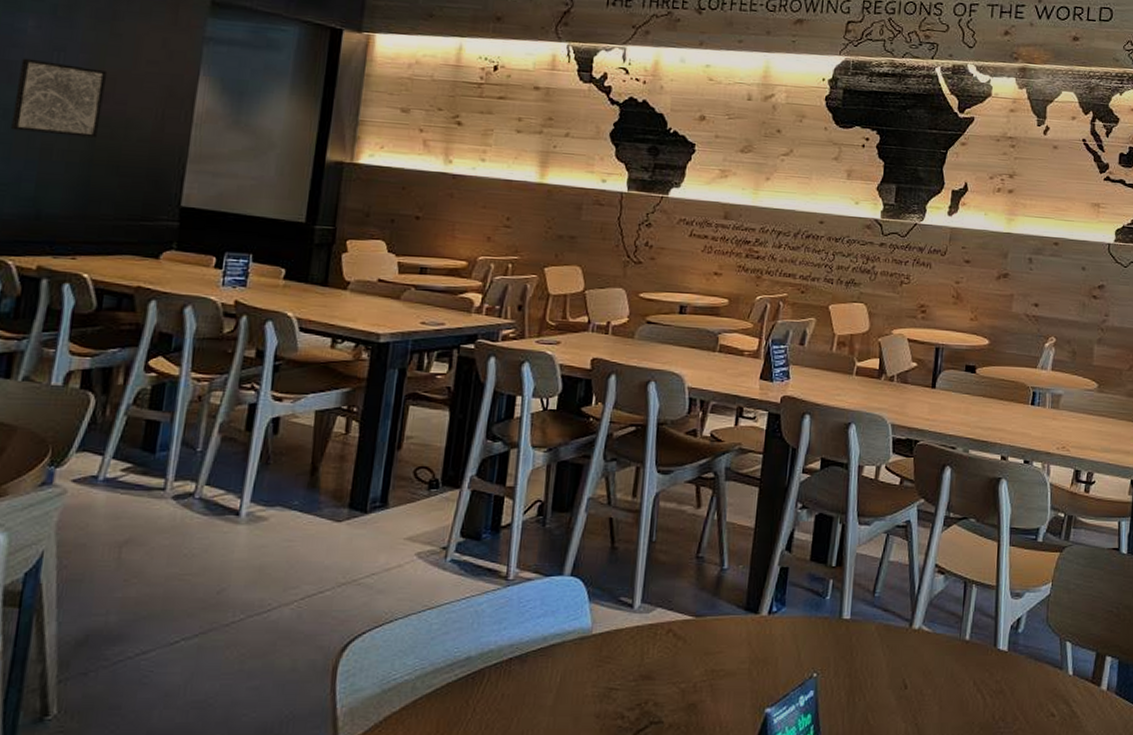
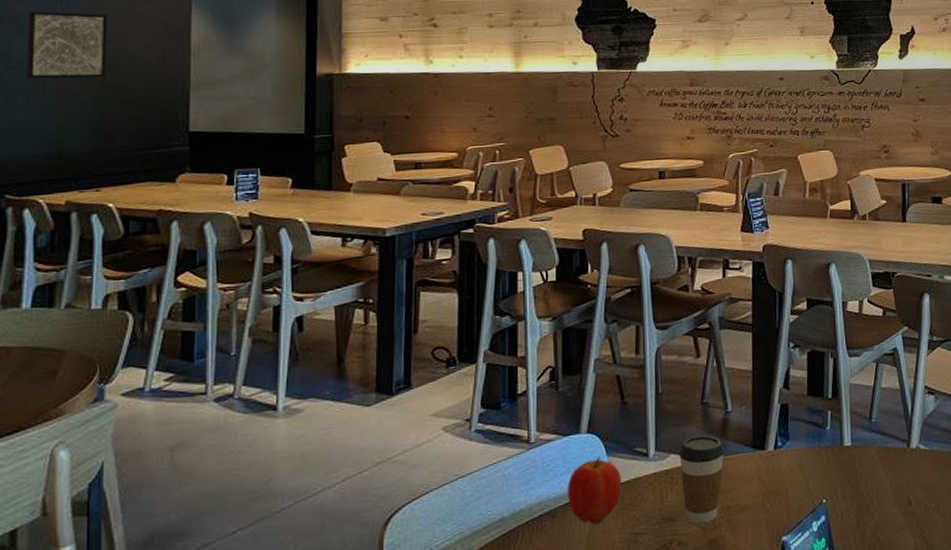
apple: none [541,602,602,674] -> present [567,456,622,524]
coffee cup: none [665,592,716,686] -> present [679,435,725,524]

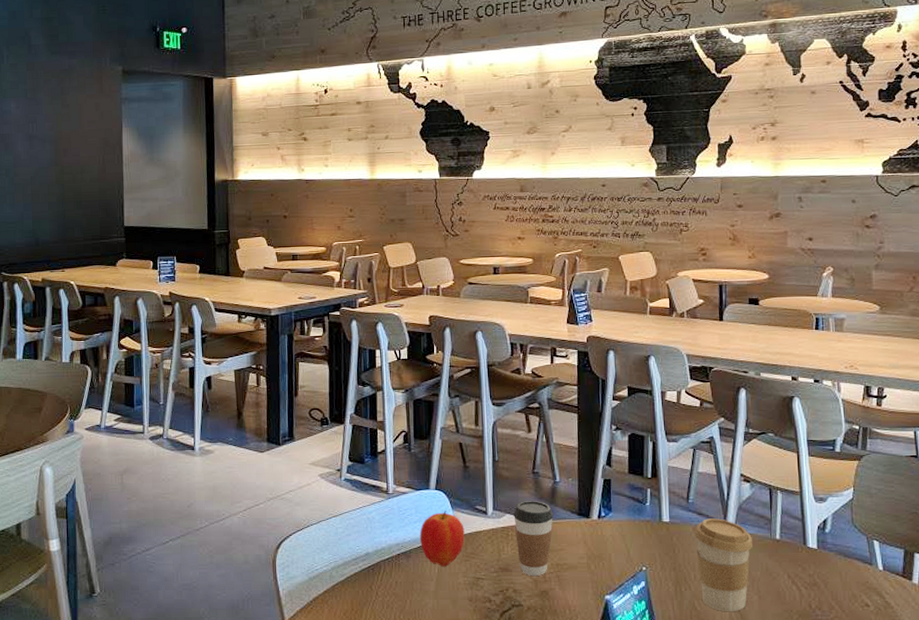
wall art: present [27,11,108,79] -> none [11,131,65,184]
coffee cup: none [878,437,937,540] -> present [695,518,753,612]

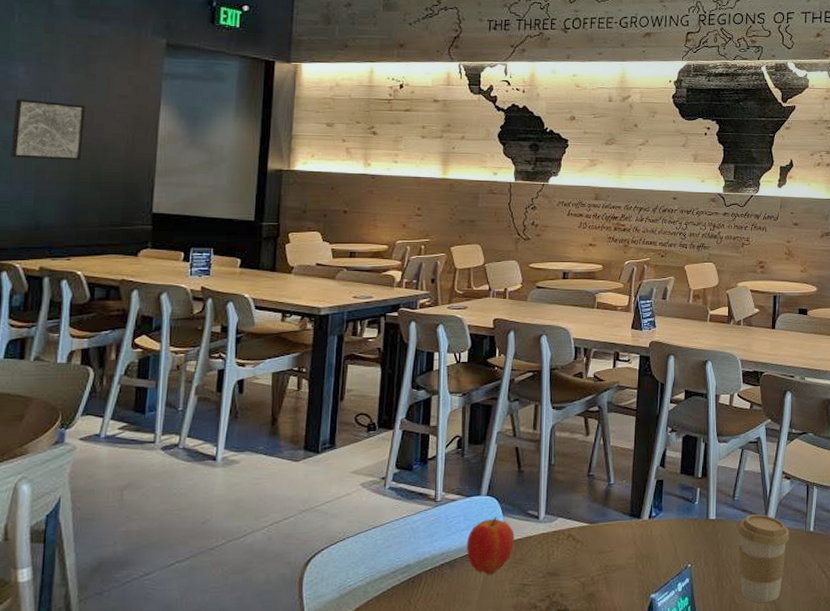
wall art: none [11,131,65,184] -> present [11,98,86,160]
coffee cup: present [513,501,554,577] -> none [566,504,606,580]

